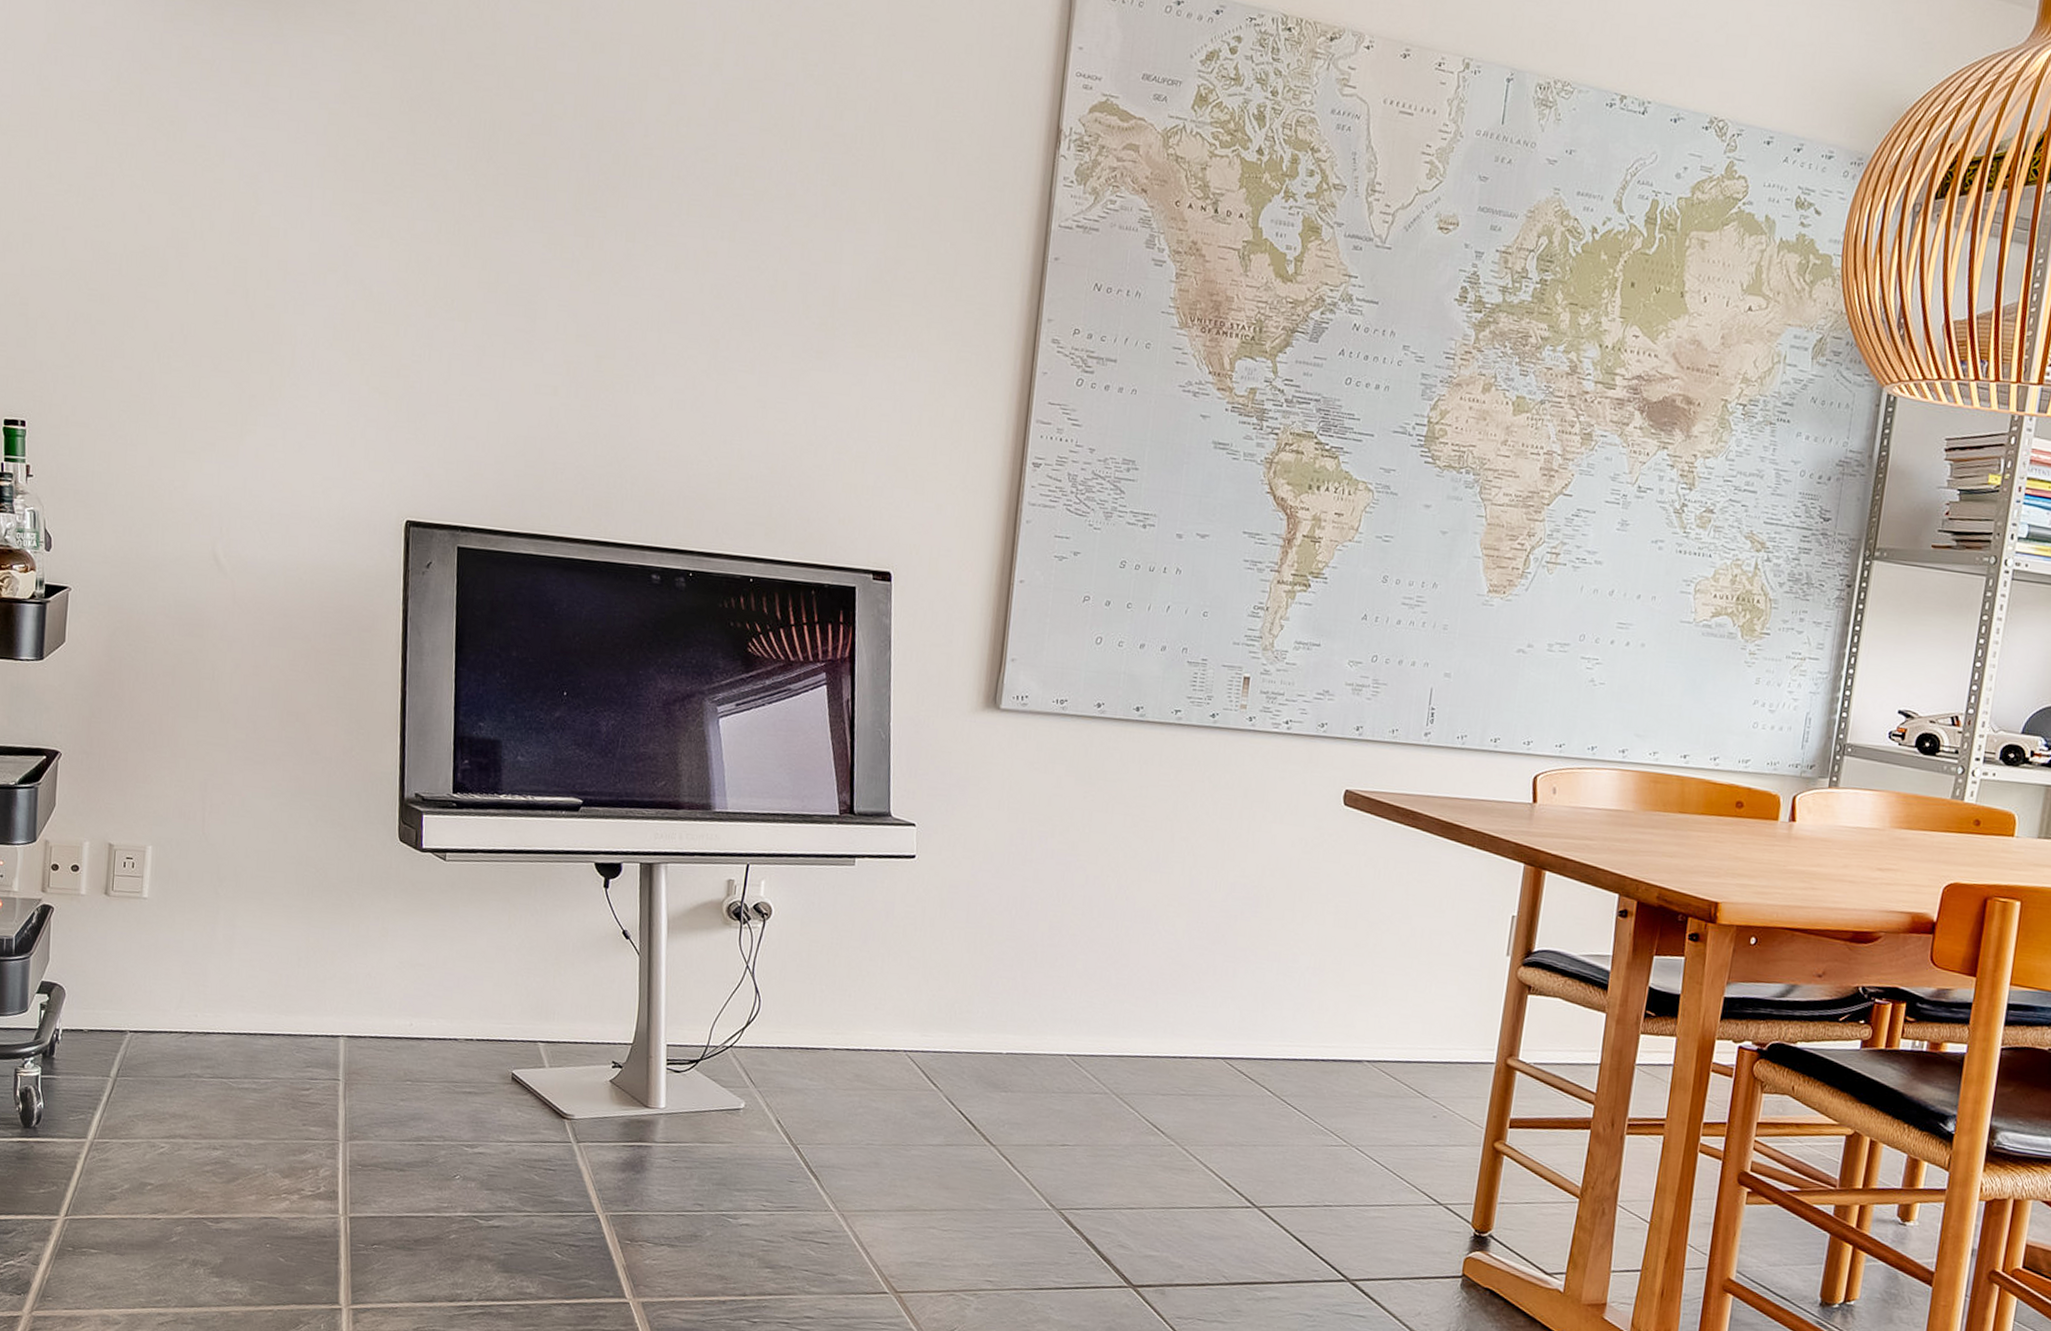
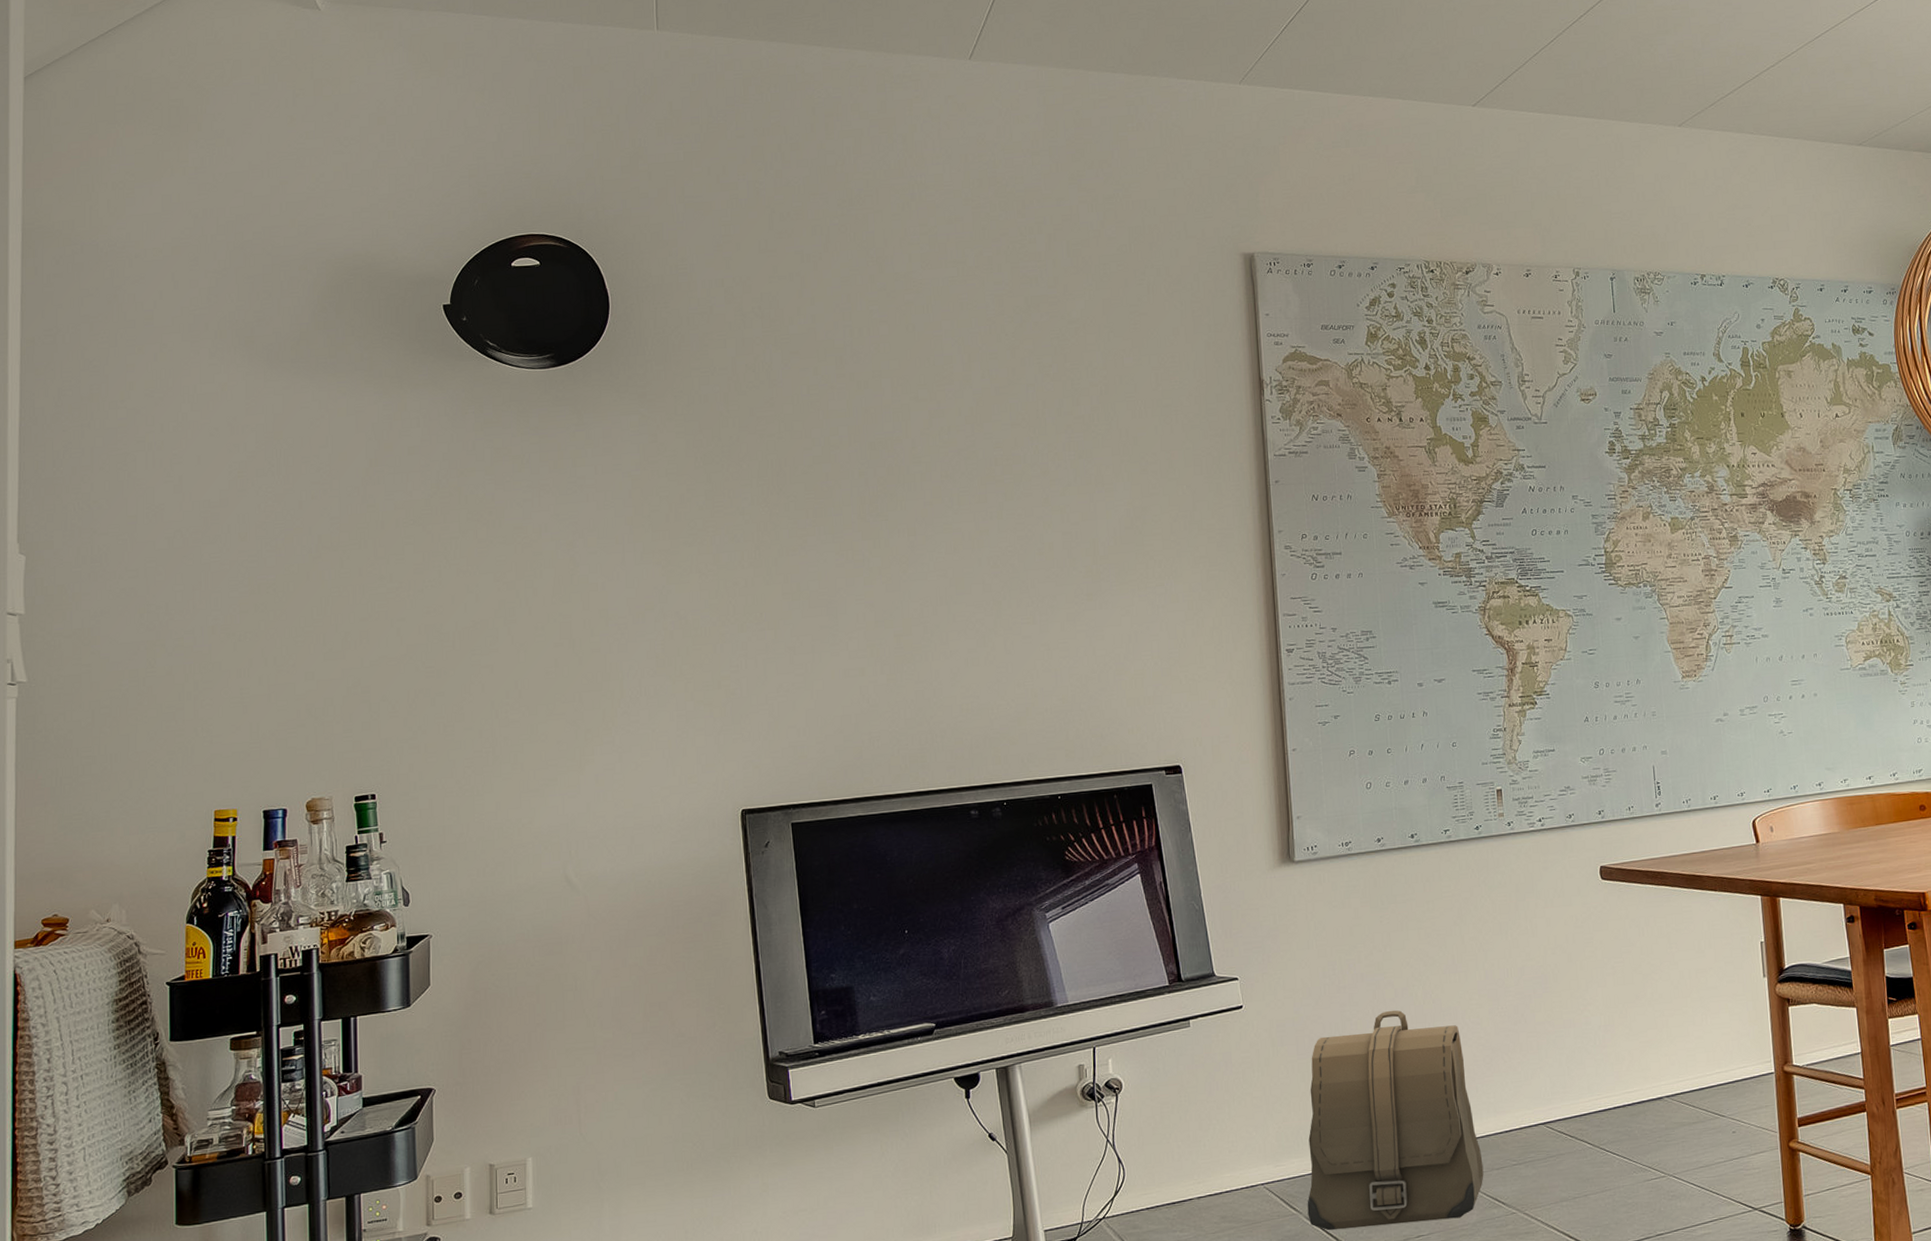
backpack: none [948,897,1150,1137] -> present [1307,1010,1484,1230]

